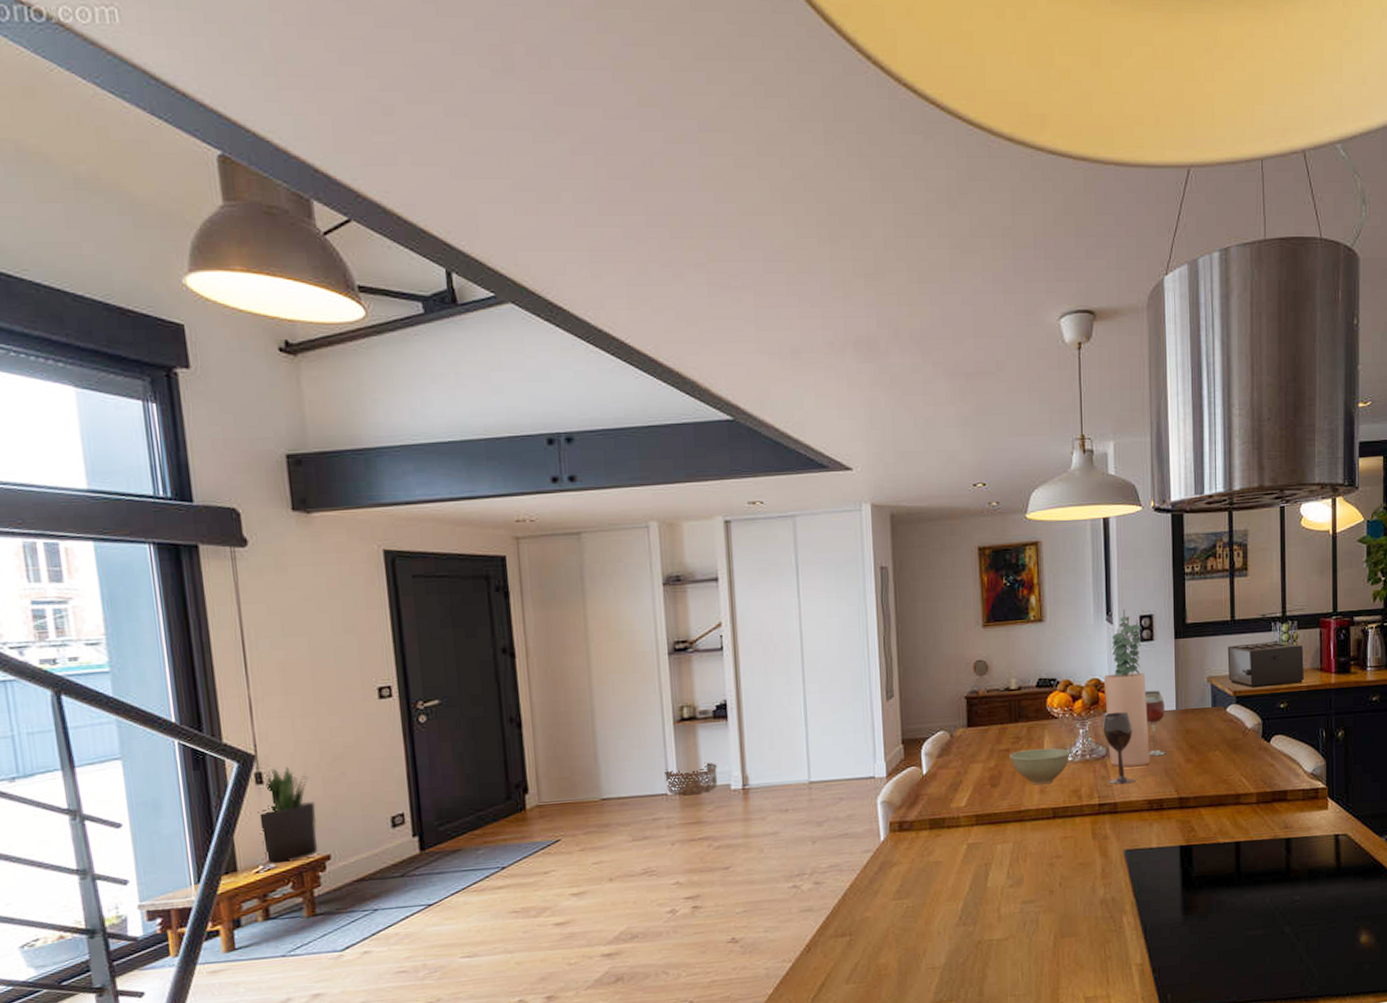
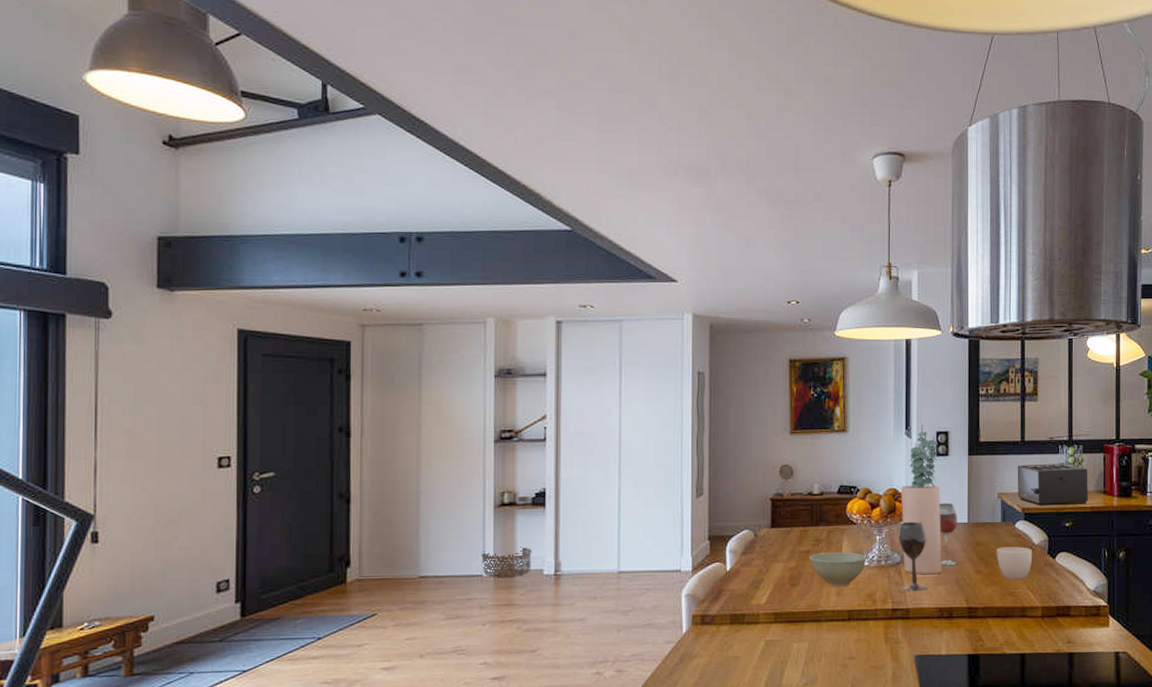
planter: present [257,767,319,864] -> none [89,528,146,622]
cup: none [1207,732,1246,768] -> present [996,547,1033,581]

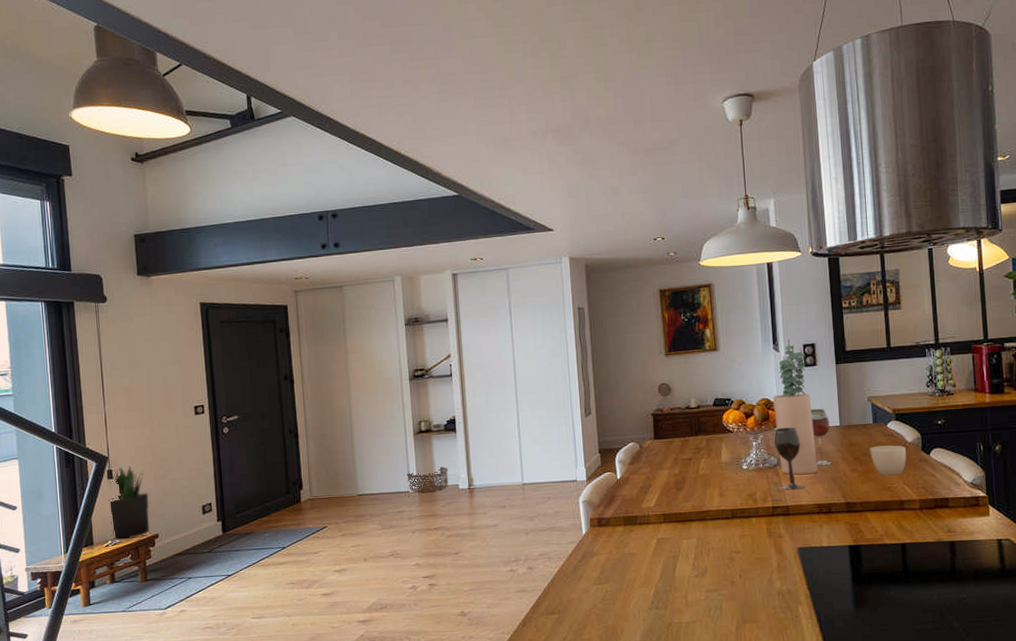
planter: none [89,528,146,622] -> present [108,466,150,540]
bowl: present [809,552,867,588] -> none [691,457,746,491]
toaster: present [1017,463,1088,506] -> none [885,365,959,407]

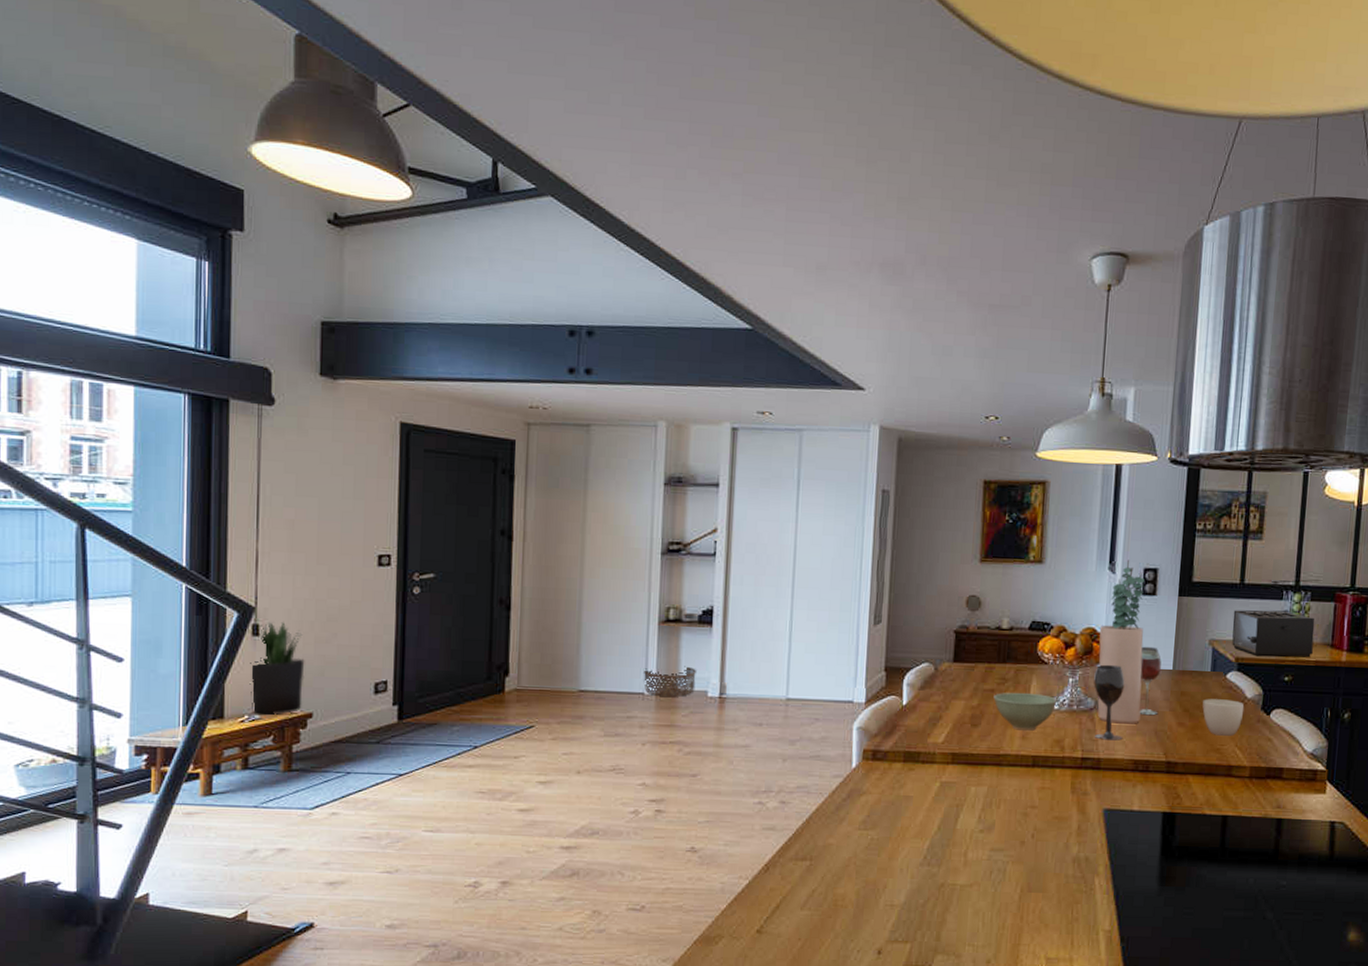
bowl: none [691,457,746,491] -> present [993,692,1057,732]
toaster: none [885,365,959,407] -> present [1232,610,1315,658]

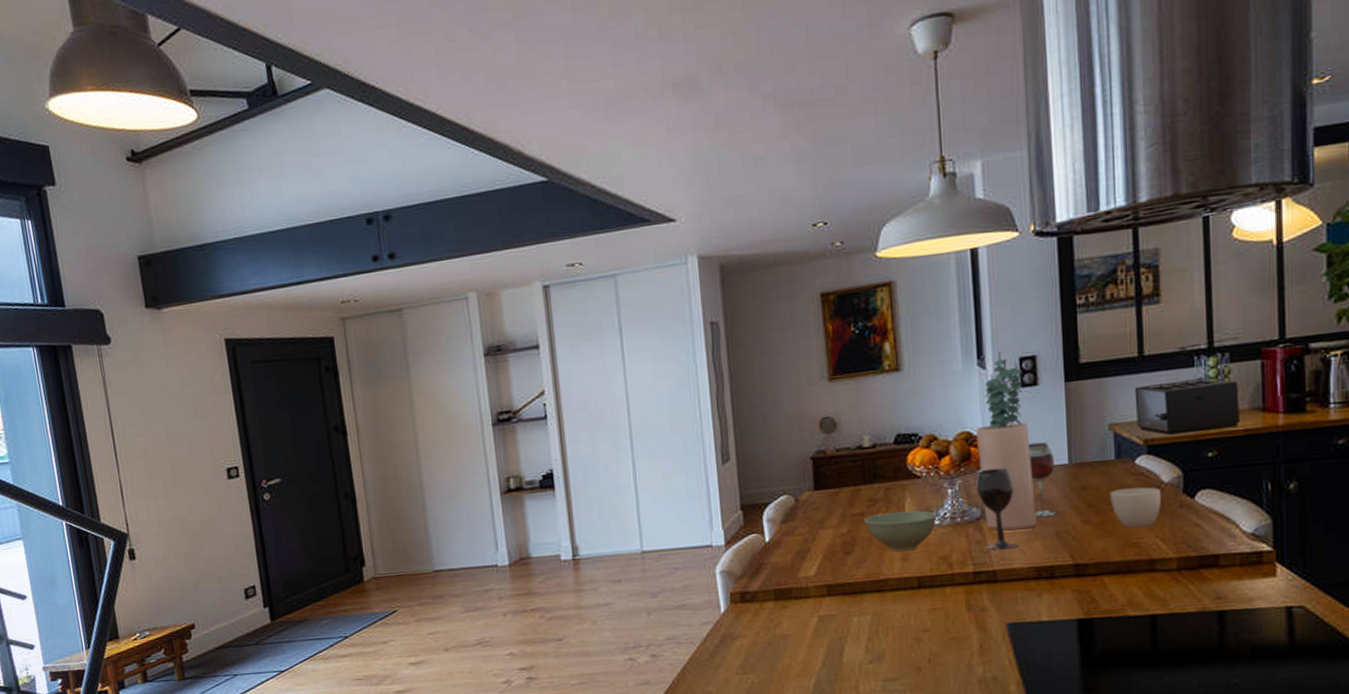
planter: present [249,622,305,716] -> none [132,544,185,632]
basket: present [644,667,696,697] -> none [494,533,548,566]

